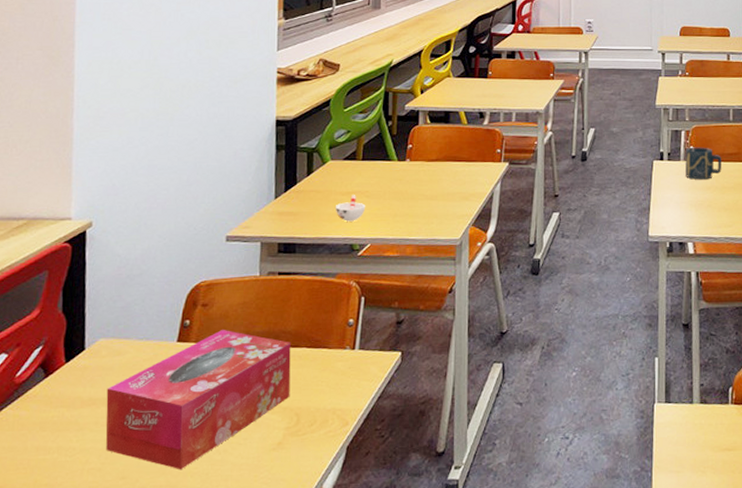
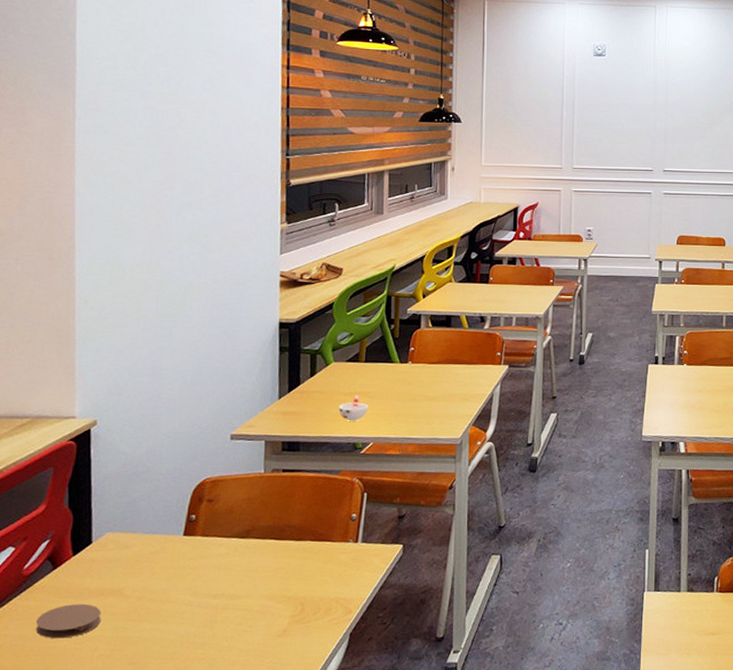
coaster: none [27,414,93,451] -> present [36,604,101,639]
tissue box: present [106,330,291,470] -> none [114,524,295,656]
cup: present [685,147,722,180] -> none [679,352,714,383]

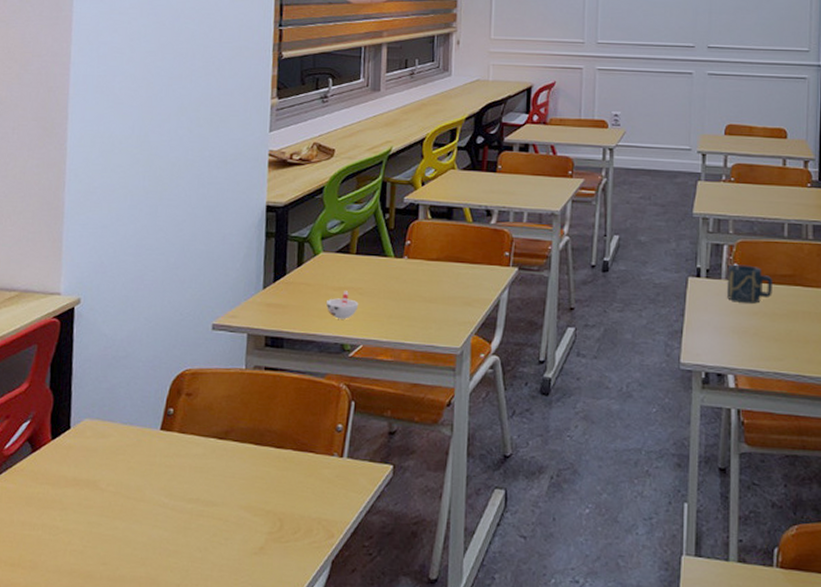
coaster: present [36,604,101,639] -> none [13,491,76,528]
cup: none [679,352,714,383] -> present [727,264,772,304]

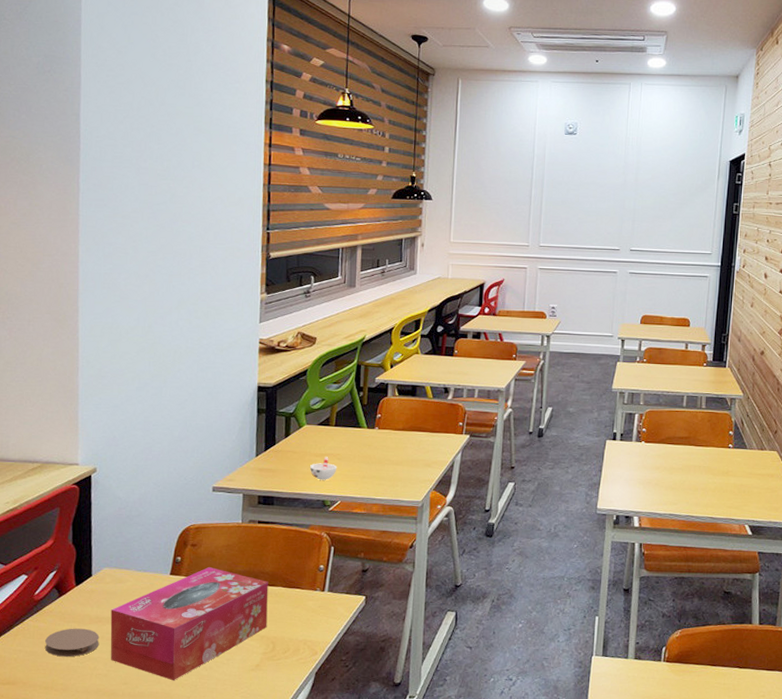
coaster: none [13,491,76,528] -> present [45,628,100,657]
tissue box: none [88,422,276,563] -> present [110,567,268,681]
cup: present [727,264,772,304] -> none [636,429,672,460]

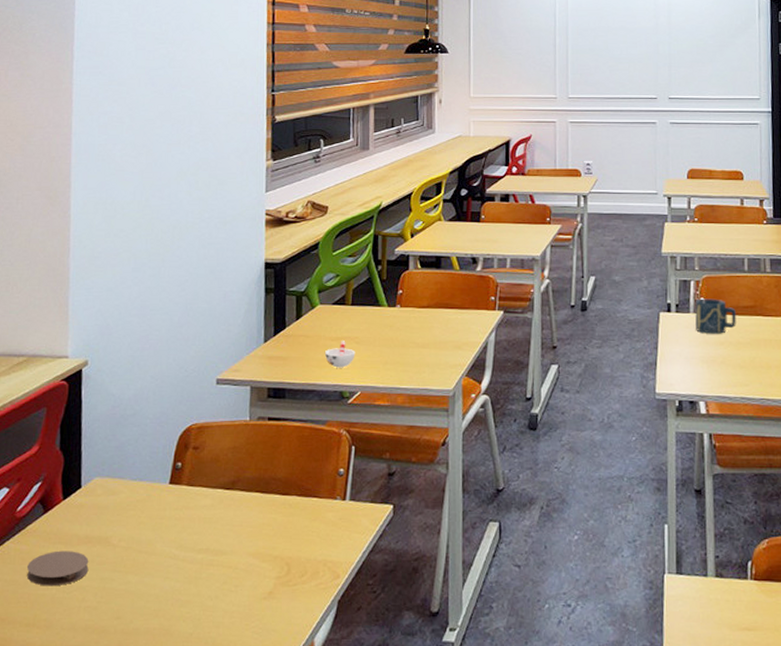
tissue box: present [110,567,268,681] -> none [101,474,281,614]
cup: none [636,429,672,460] -> present [695,298,736,334]

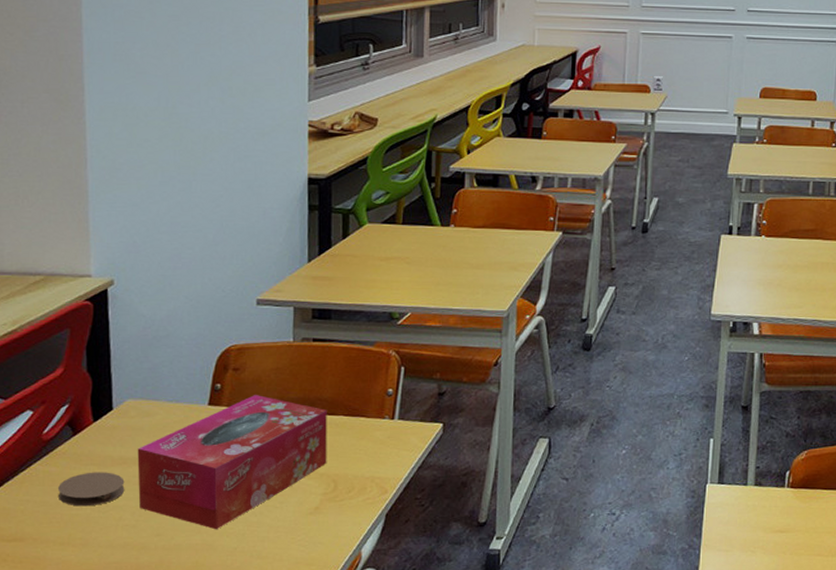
tissue box: none [101,474,281,614] -> present [137,395,327,530]
cup: present [324,341,356,368] -> none [373,261,406,289]
cup: present [695,298,736,334] -> none [756,221,796,257]

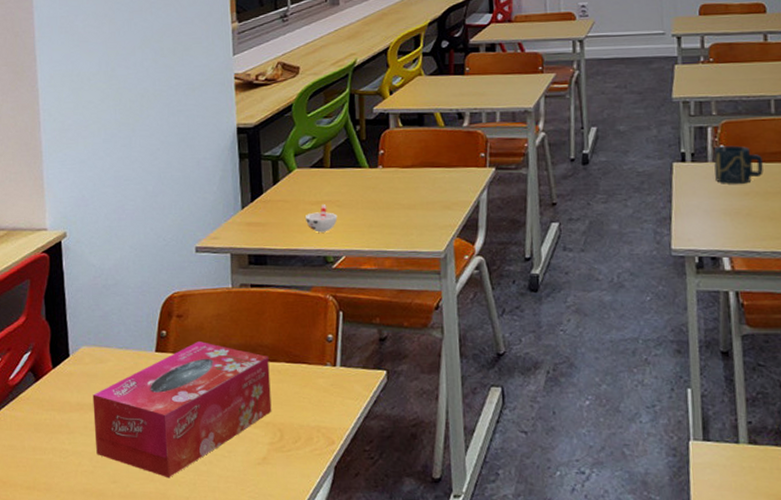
coaster: present [58,472,125,507] -> none [24,417,83,451]
cup: none [373,261,406,289] -> present [304,204,338,233]
cup: none [756,221,796,257] -> present [713,145,763,184]

